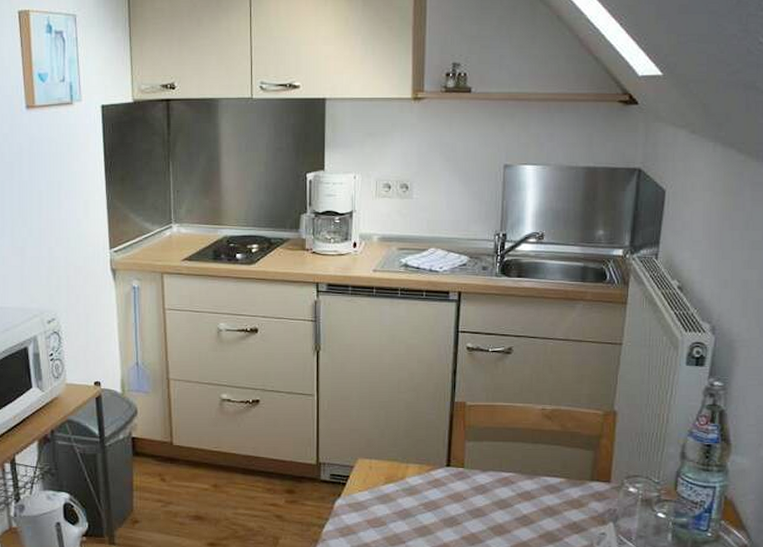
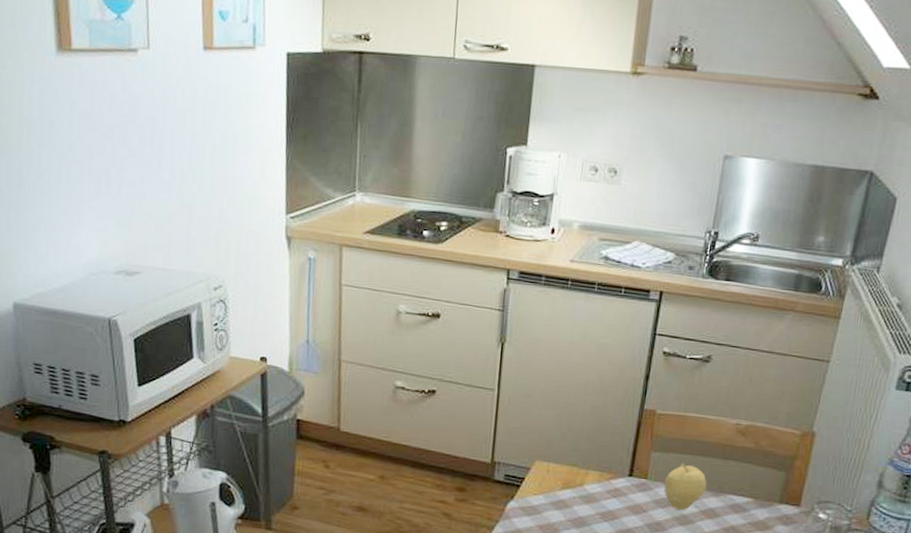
fruit: none [480,450,521,496] -> present [663,463,708,511]

